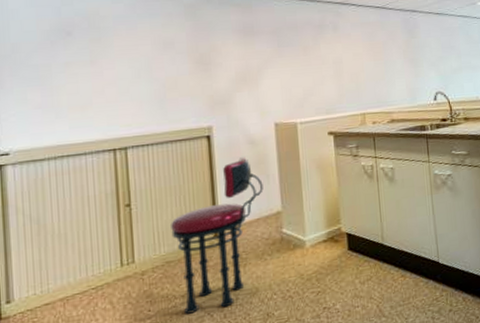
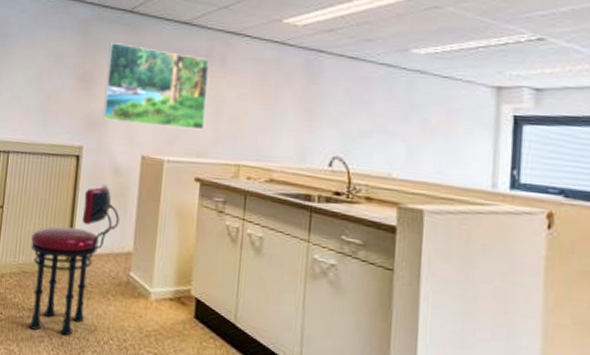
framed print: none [223,23,329,97] -> present [102,43,209,130]

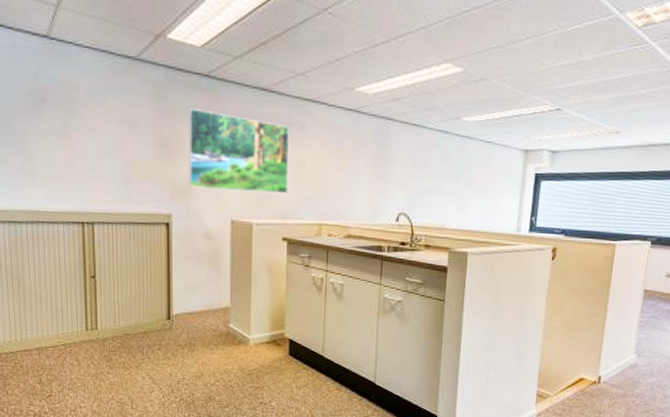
stool: present [29,185,120,336] -> none [130,249,215,384]

